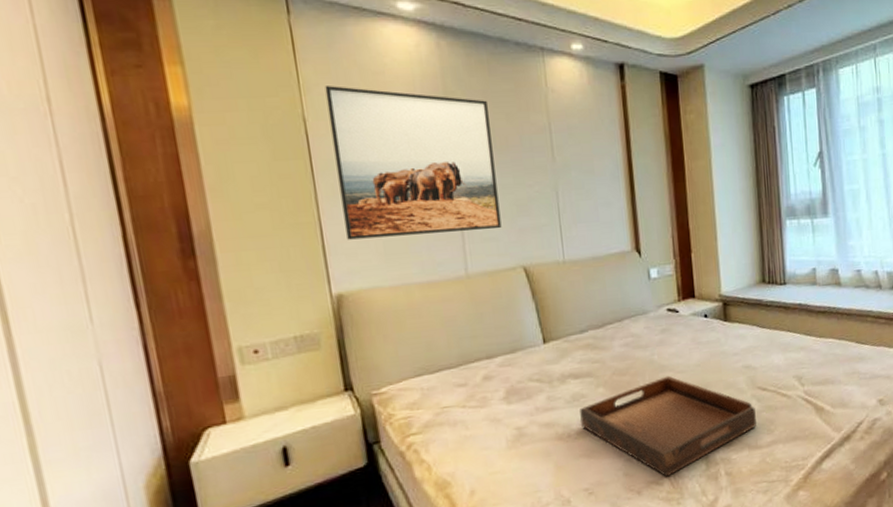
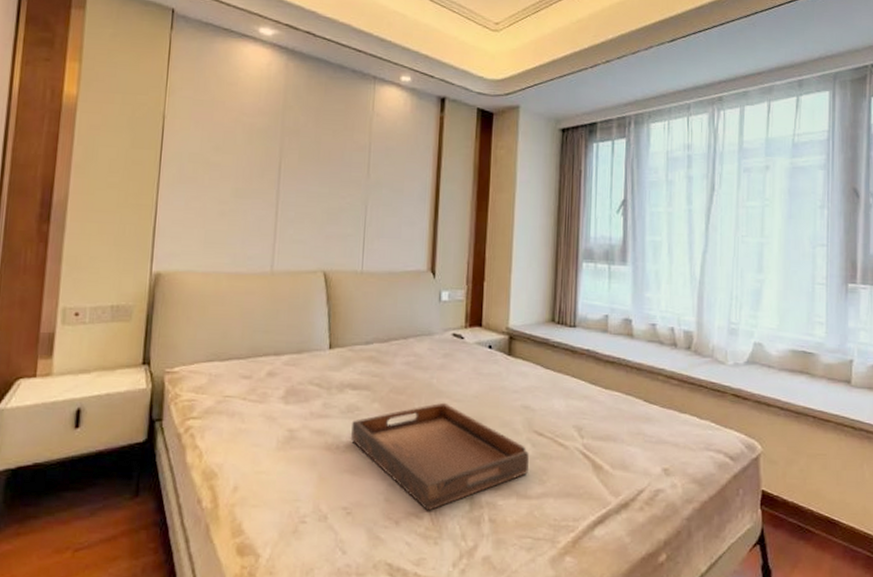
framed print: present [325,86,502,240] -> none [176,90,319,233]

